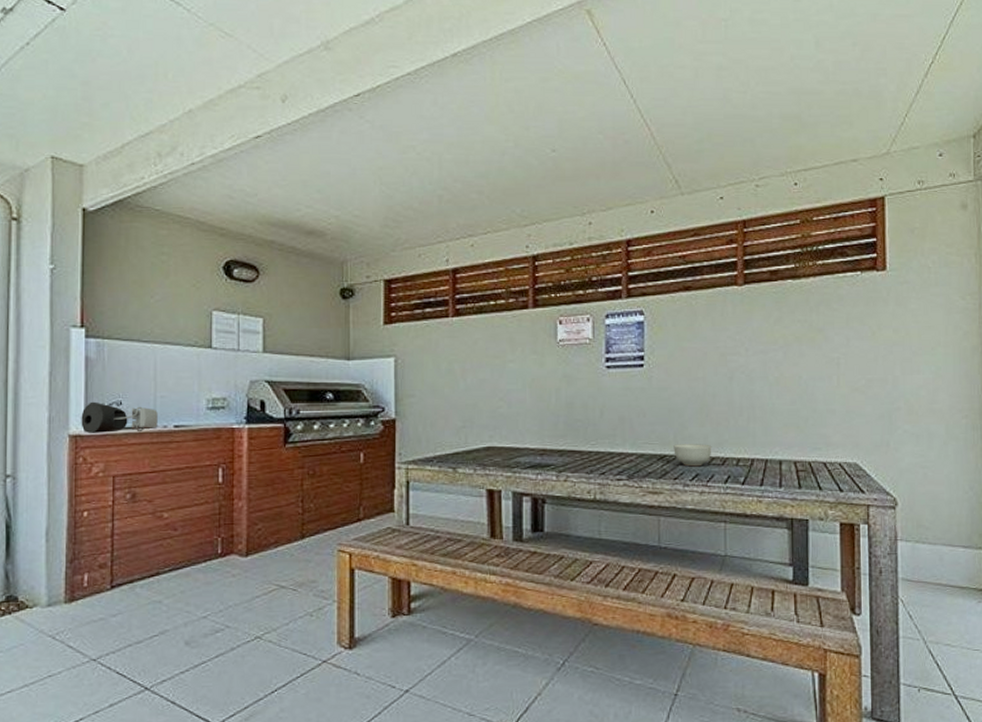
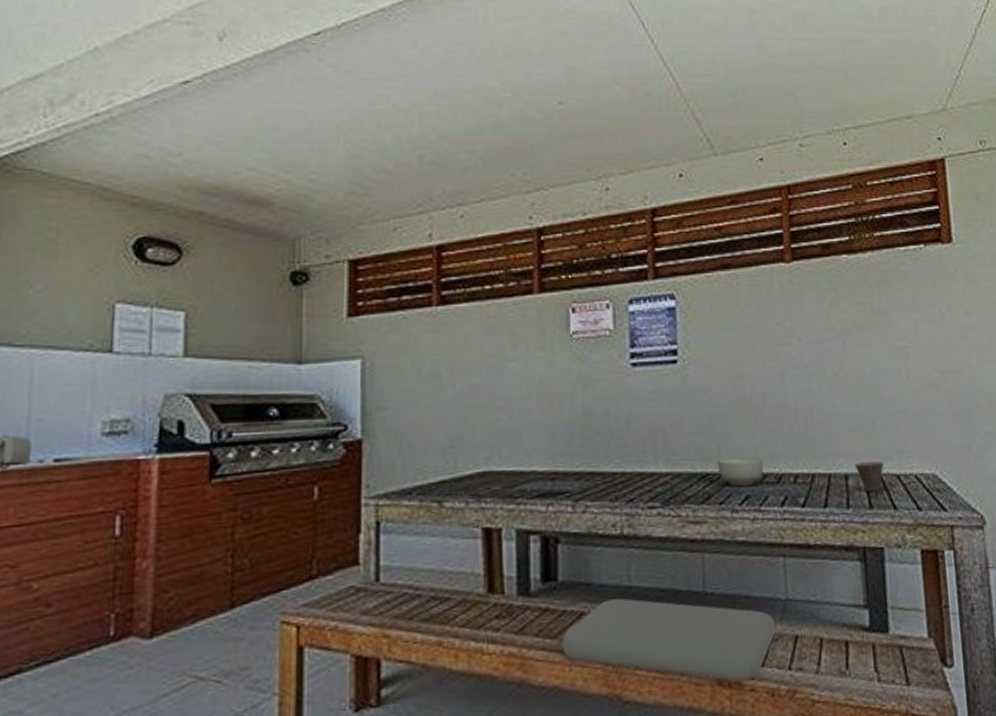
cushion: none [547,548,715,615] -> present [563,598,776,681]
cup: none [788,450,812,475] -> present [854,460,884,492]

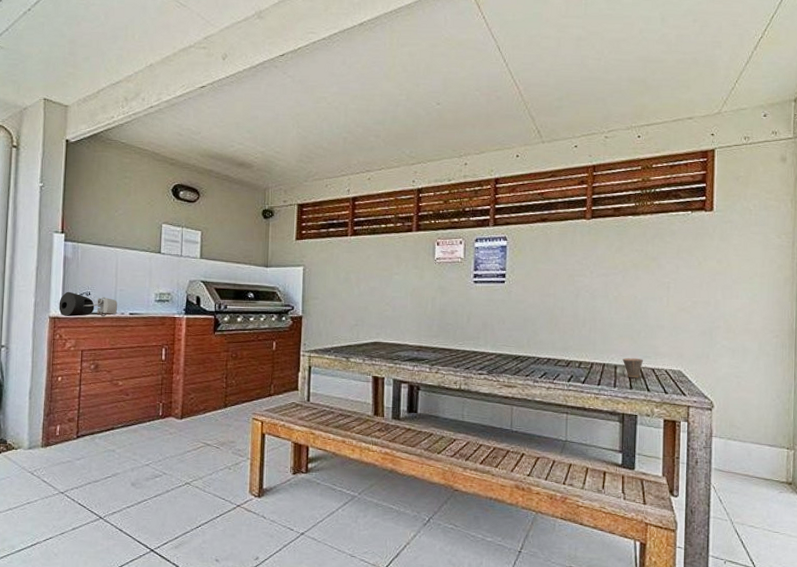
cushion: present [563,598,776,681] -> none [418,428,557,488]
bowl: present [717,457,764,487] -> none [527,347,559,367]

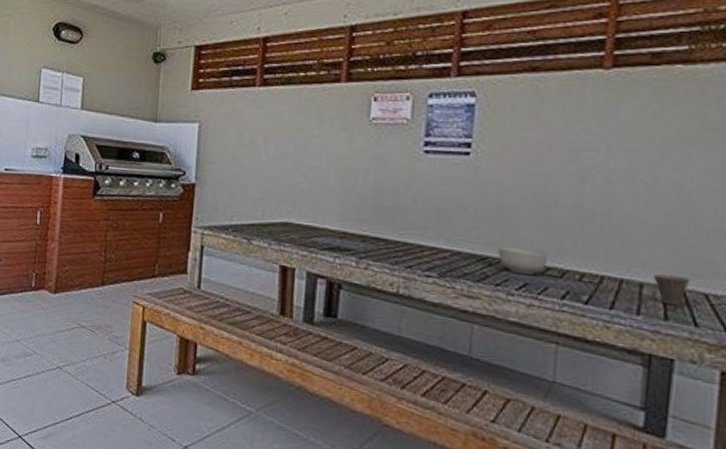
bowl: none [527,347,559,367] -> present [498,246,549,276]

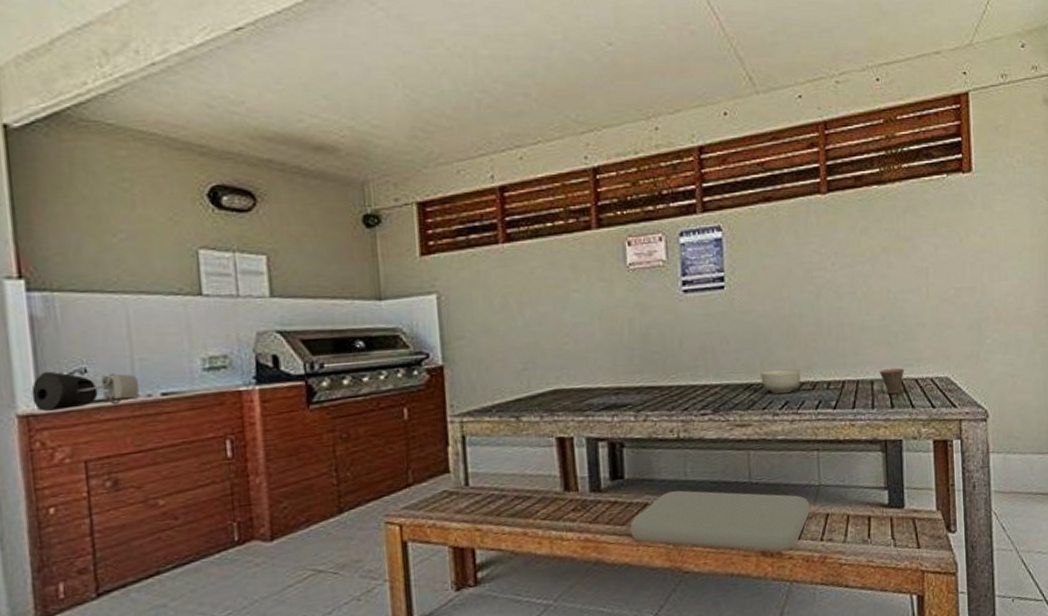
cushion: none [336,342,538,439] -> present [630,490,810,552]

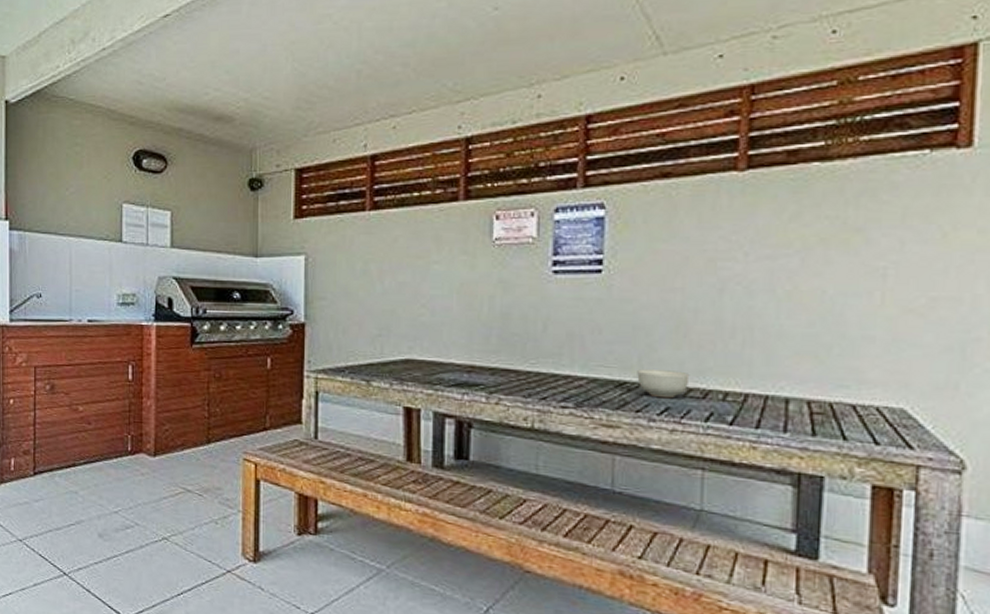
paper towel holder: present [31,371,139,412] -> none [6,293,73,325]
cushion: present [630,490,810,552] -> none [471,483,686,576]
cup: present [879,367,904,395] -> none [798,386,836,420]

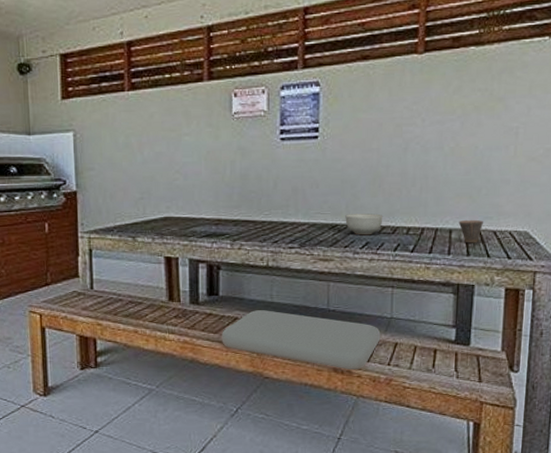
cushion: none [471,483,686,576] -> present [222,310,381,370]
cup: none [798,386,836,420] -> present [458,219,483,243]

